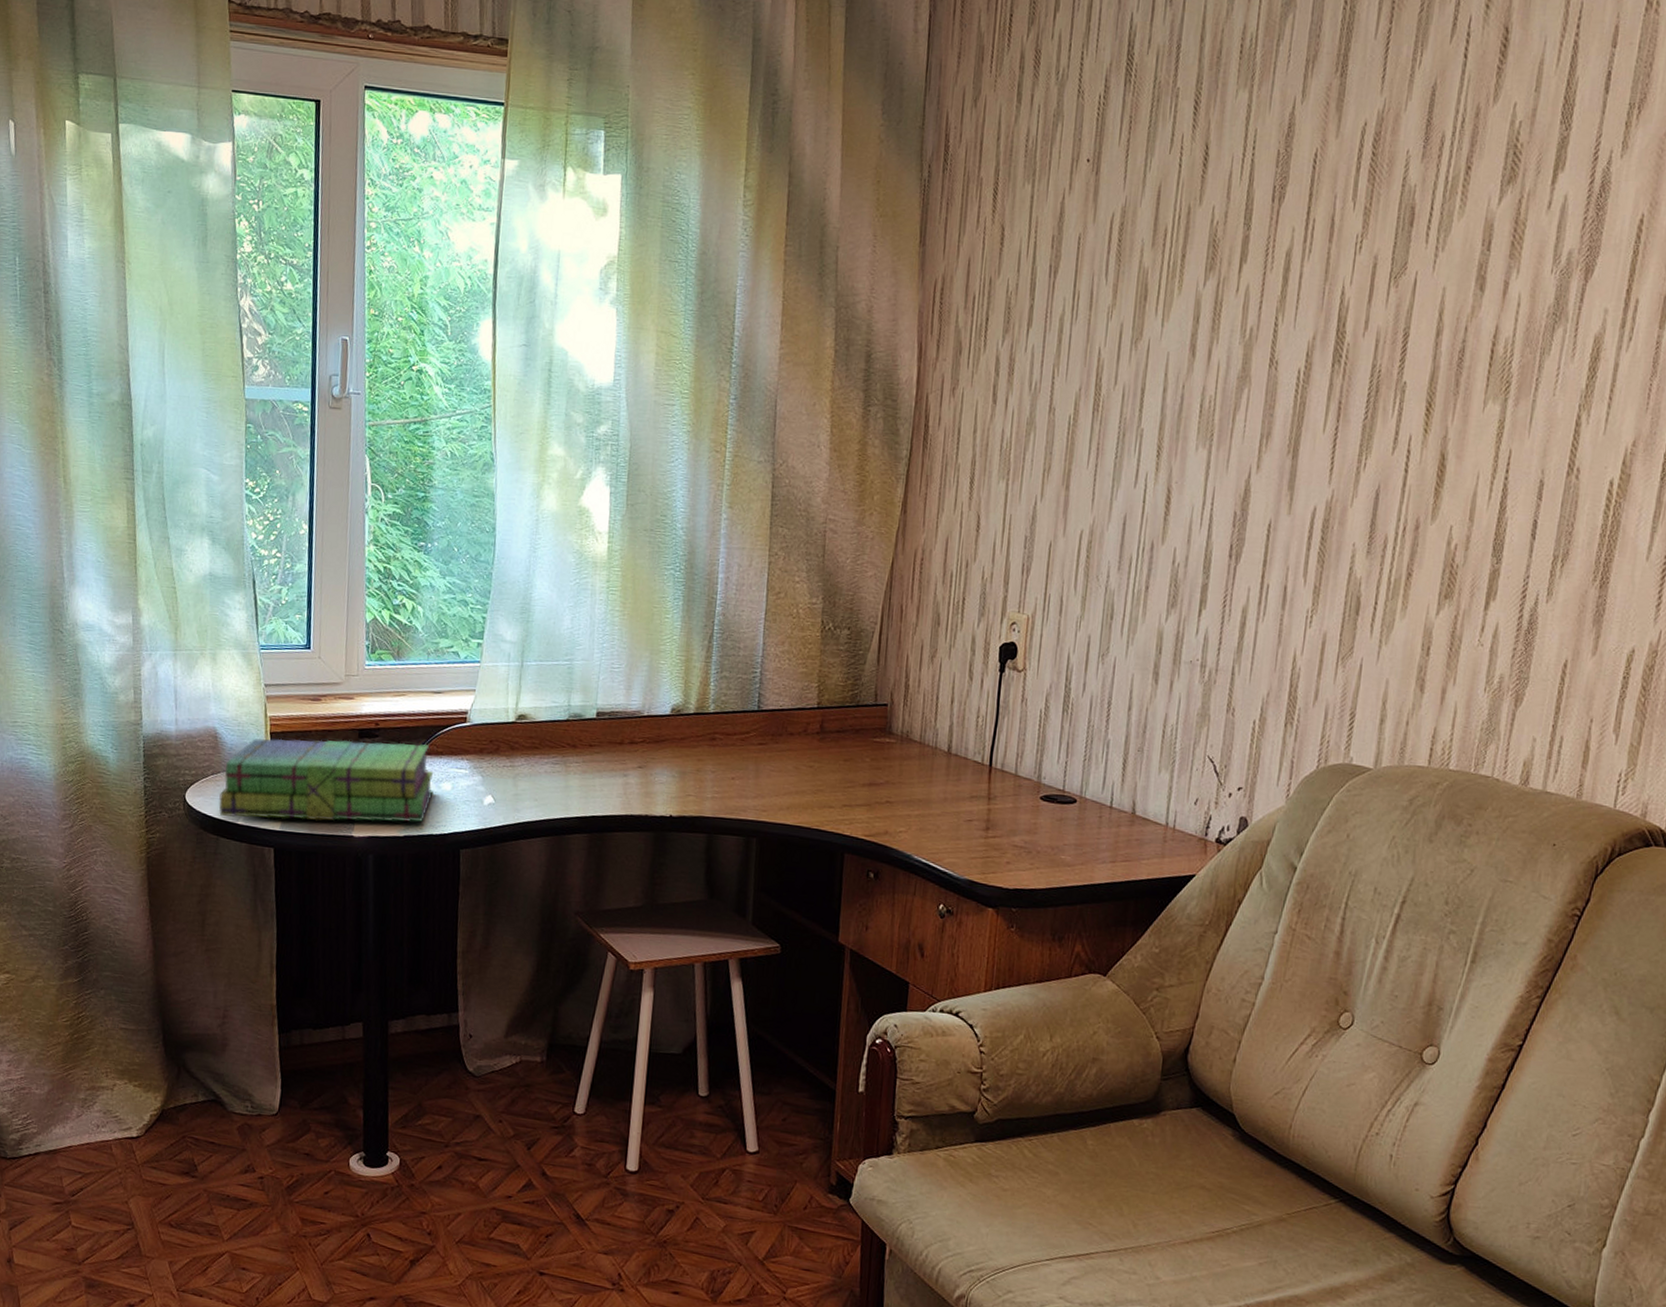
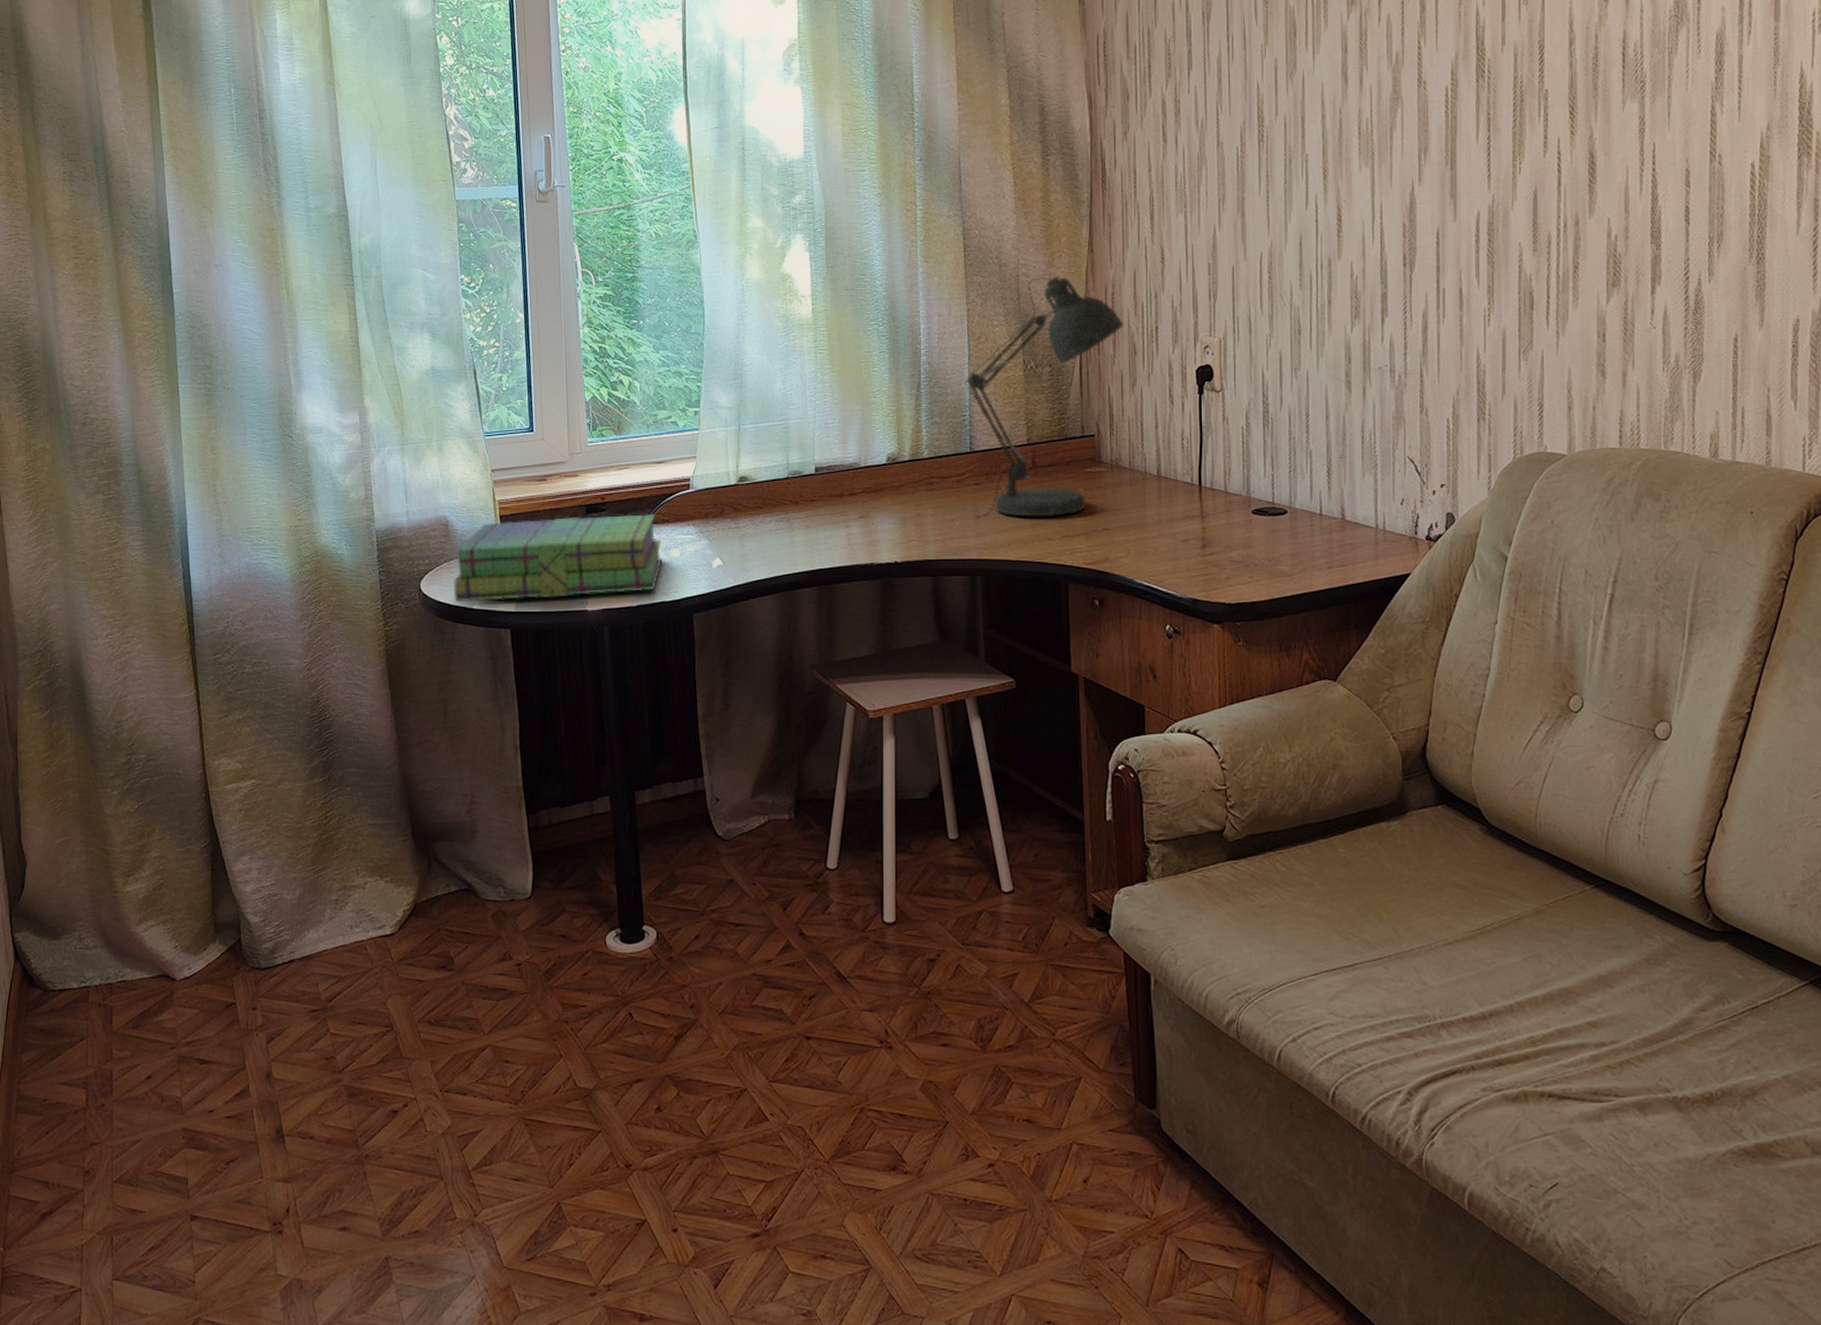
desk lamp: none [755,534,931,785] -> present [964,277,1125,518]

